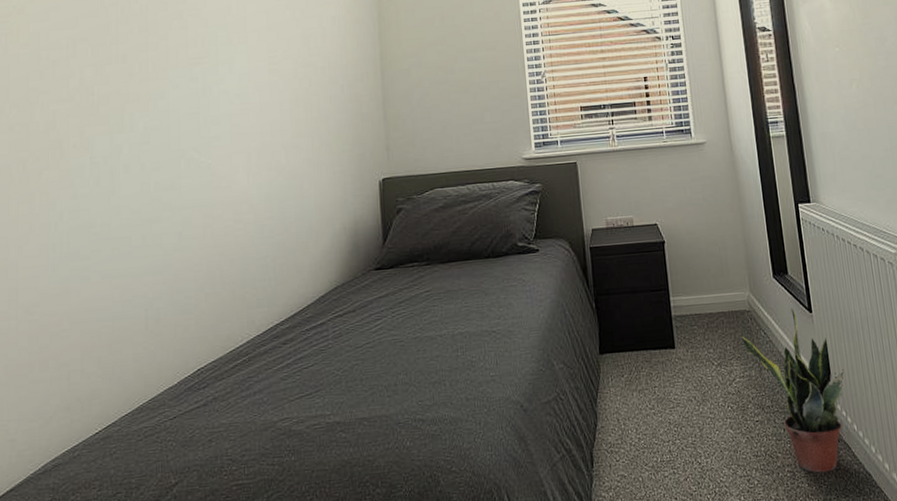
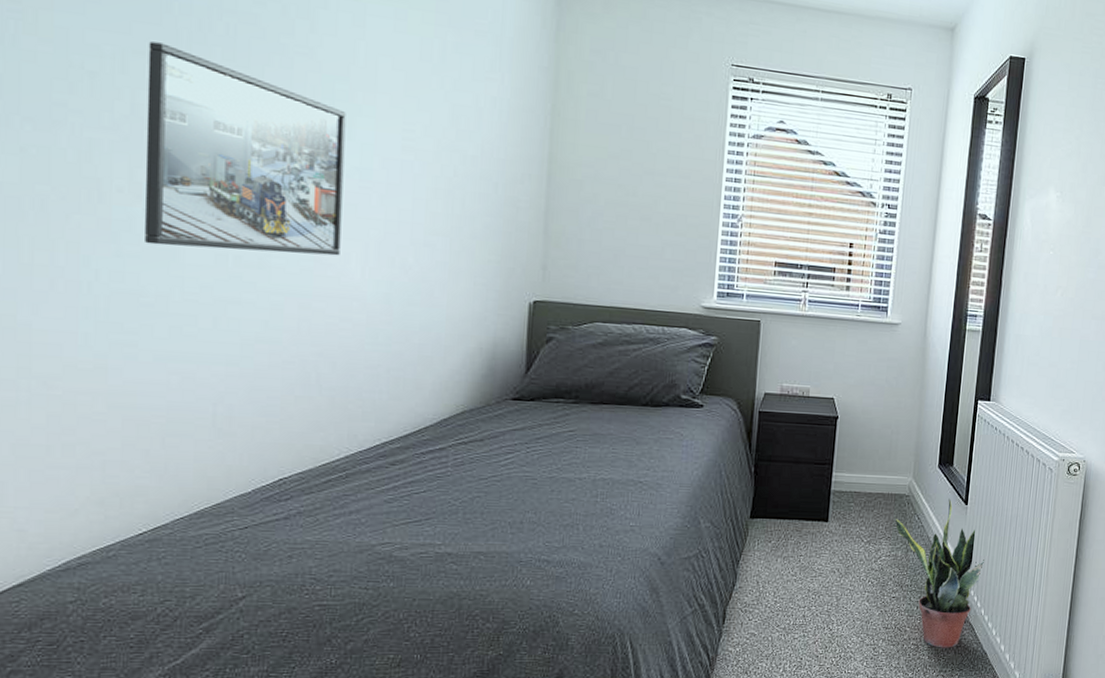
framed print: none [90,29,230,185] -> present [144,41,346,256]

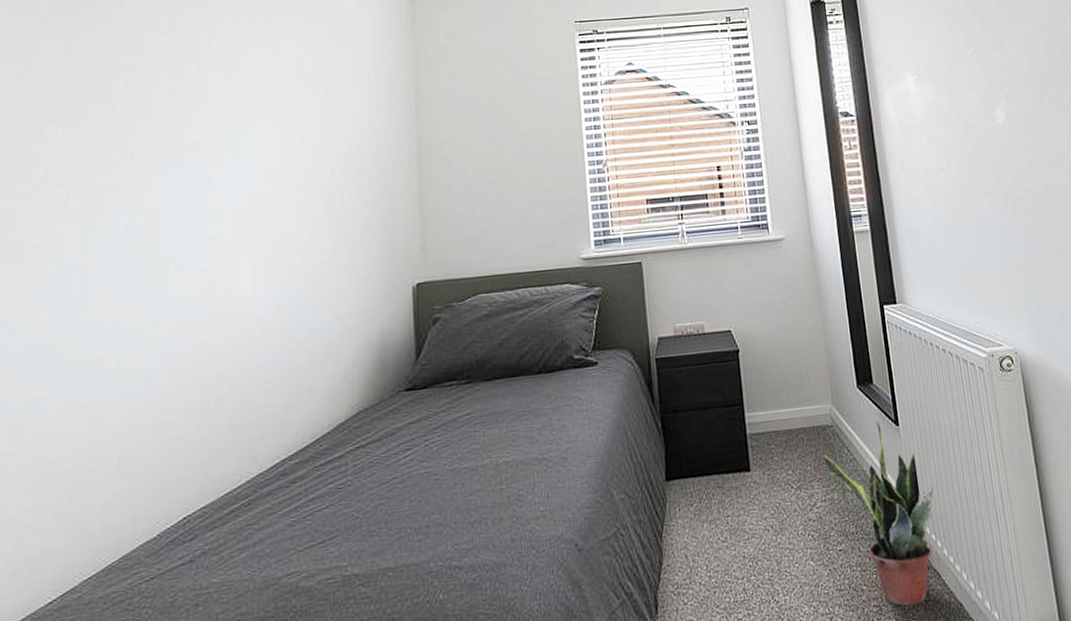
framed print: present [144,41,346,256] -> none [56,108,232,296]

